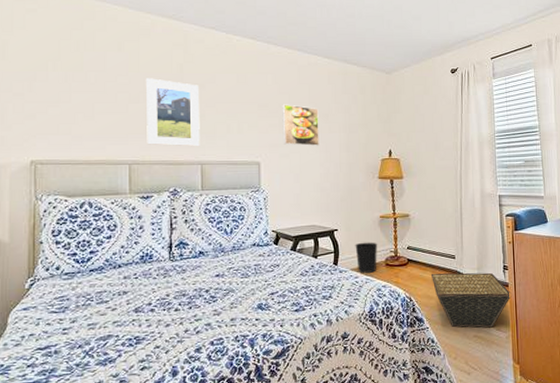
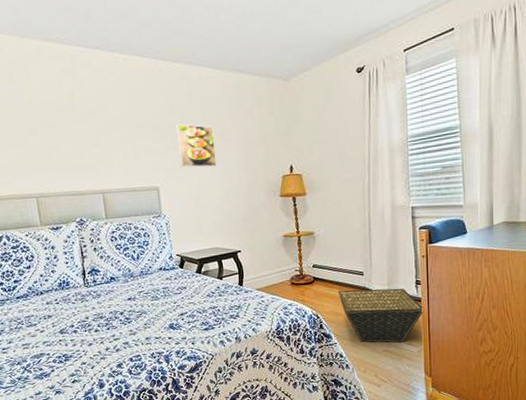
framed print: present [145,78,200,147] -> none [39,108,100,177]
wastebasket: present [355,242,378,273] -> none [259,261,283,293]

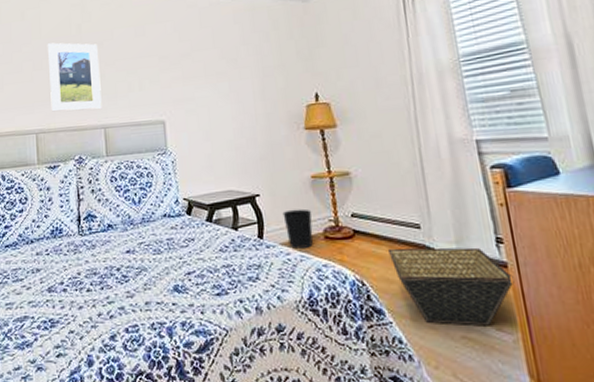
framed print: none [39,108,100,177] -> present [47,42,102,112]
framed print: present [176,124,217,168] -> none [184,52,229,99]
wastebasket: none [259,261,283,293] -> present [282,208,313,249]

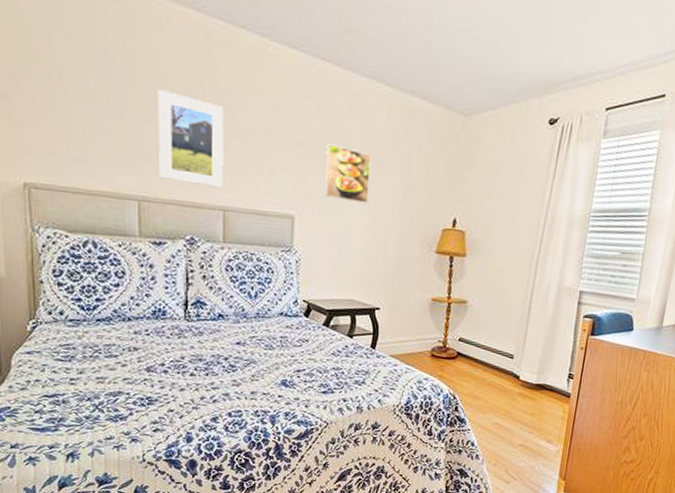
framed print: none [184,52,229,99] -> present [323,143,371,203]
wastebasket: present [282,208,313,249] -> none [398,326,425,362]
basket: present [387,247,515,326] -> none [481,371,572,439]

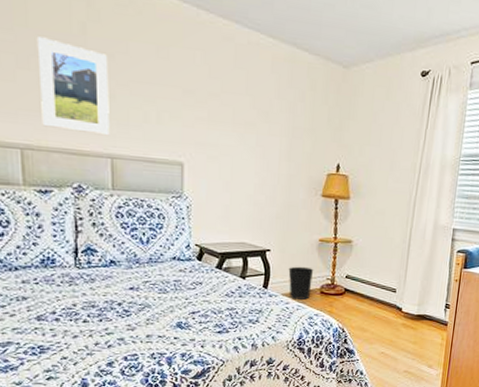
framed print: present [323,143,371,203] -> none [212,92,257,150]
wastebasket: none [398,326,425,362] -> present [288,266,314,300]

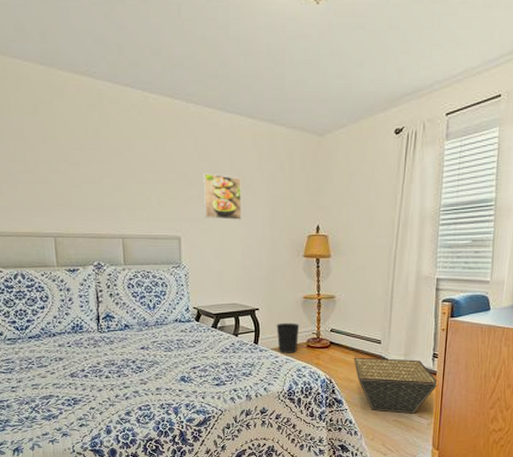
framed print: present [36,36,110,136] -> none [62,145,120,220]
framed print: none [212,92,257,150] -> present [202,173,241,220]
basket: none [367,305,449,364] -> present [353,357,439,414]

